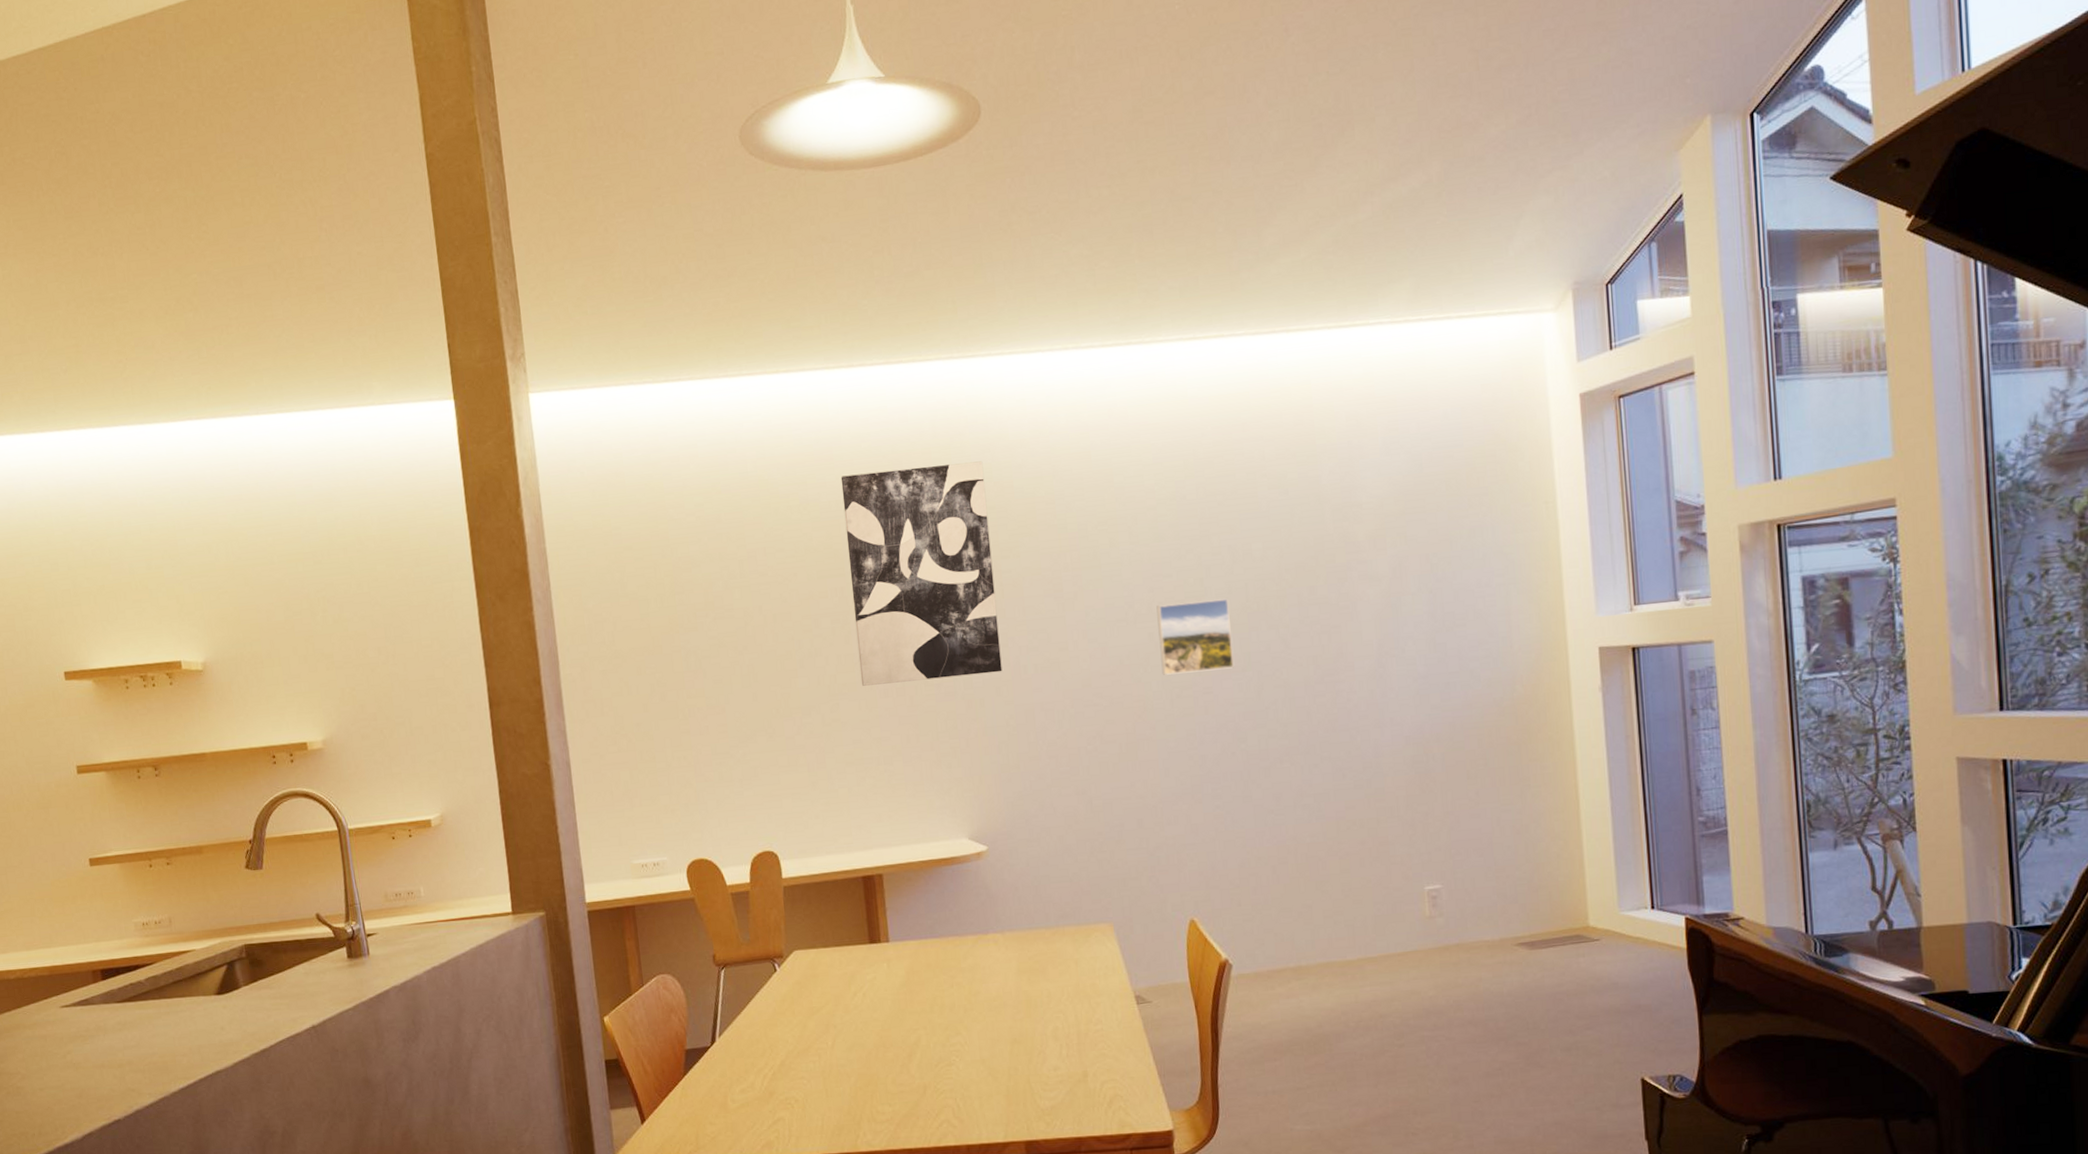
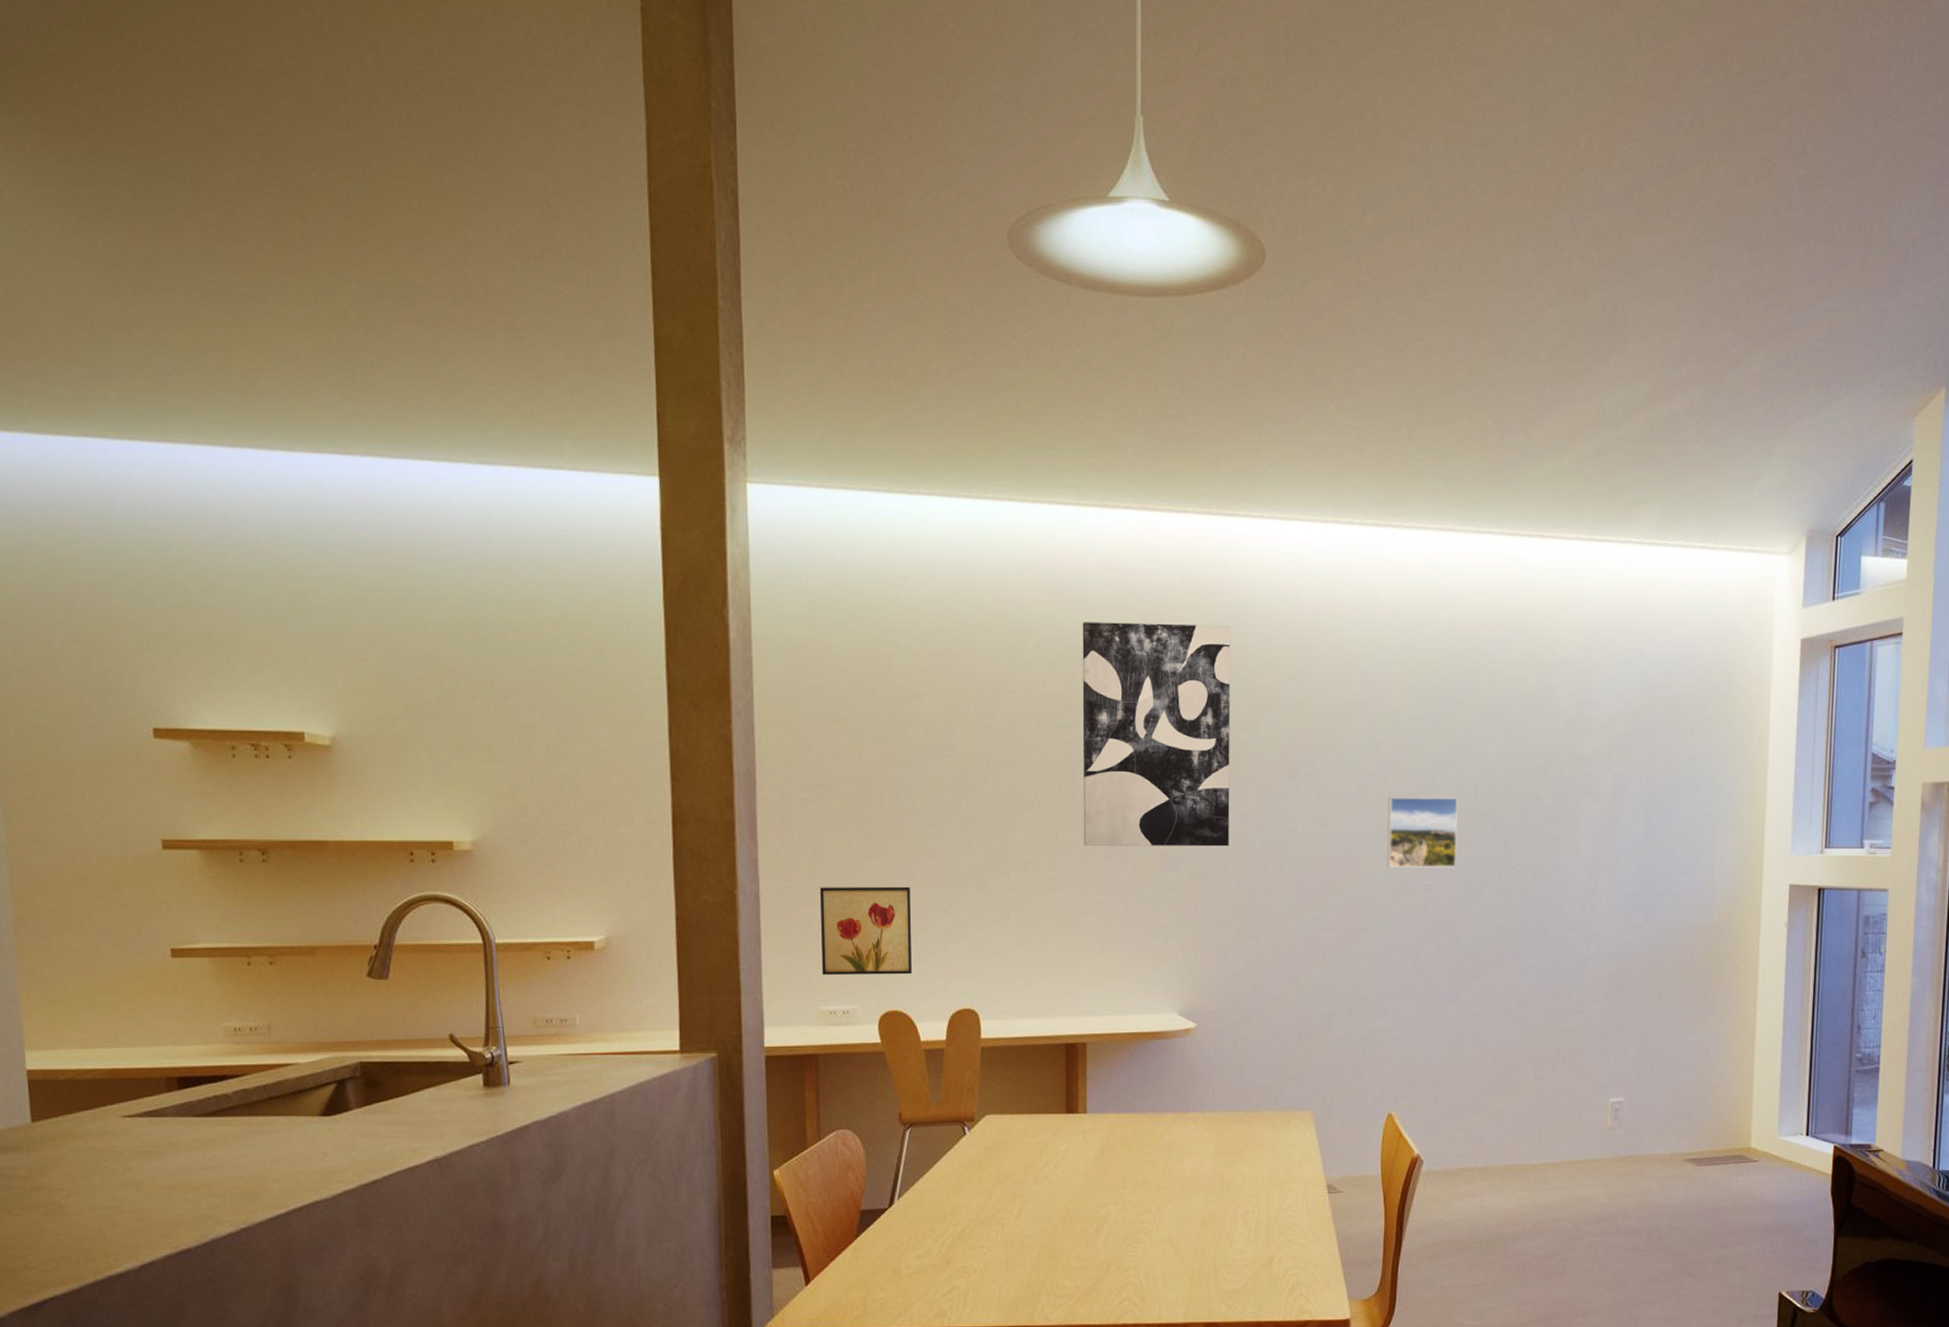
wall art: none [623,741,713,831] -> present [819,886,912,975]

